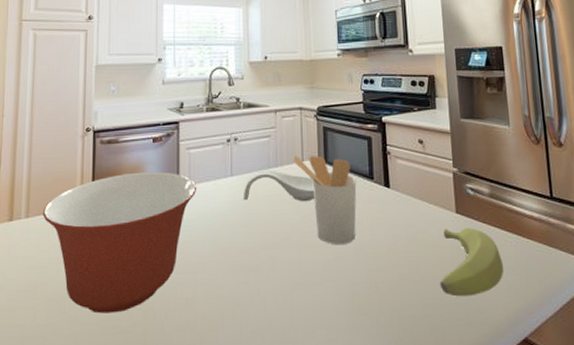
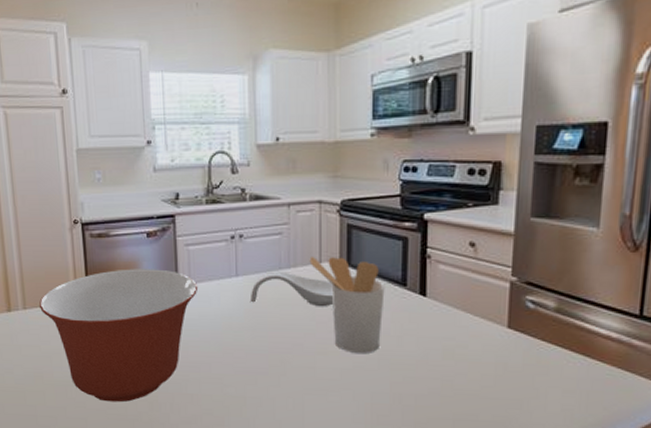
banana: present [439,227,504,297] -> none [476,344,561,416]

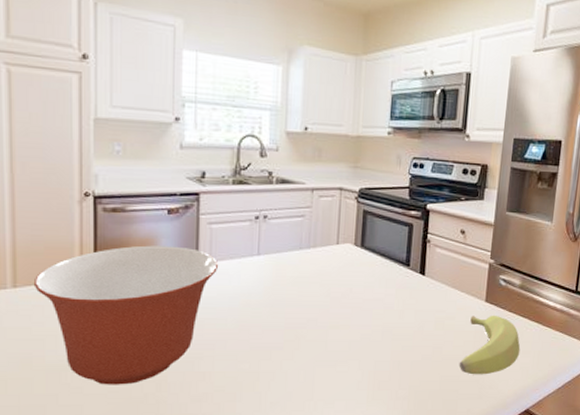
spoon rest: present [249,271,334,307] -> none [269,251,348,285]
utensil holder: present [309,256,385,354] -> none [328,237,392,327]
banana: none [476,344,561,416] -> present [459,315,521,375]

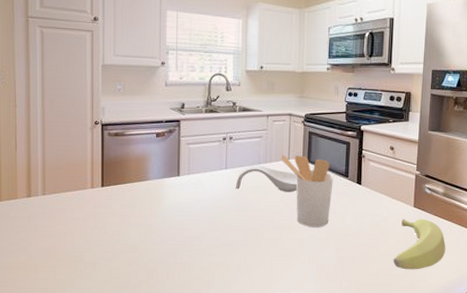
mixing bowl: present [33,245,219,385] -> none [57,162,196,273]
spoon rest: none [269,251,348,285] -> present [235,165,298,193]
utensil holder: none [328,237,392,327] -> present [281,154,334,228]

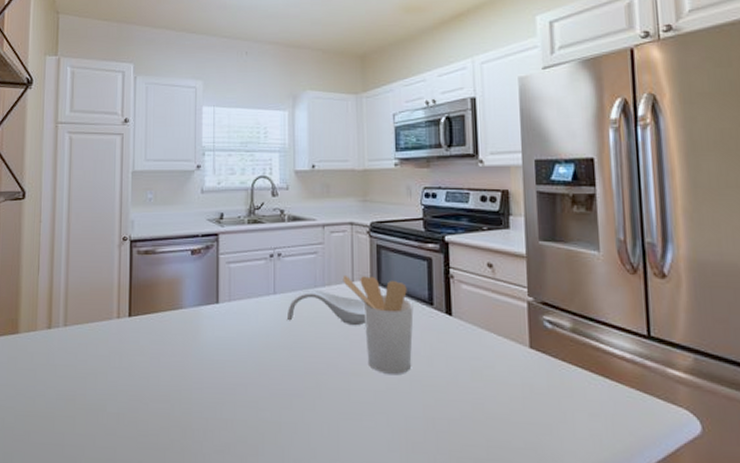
banana: present [393,218,446,270] -> none [507,364,586,442]

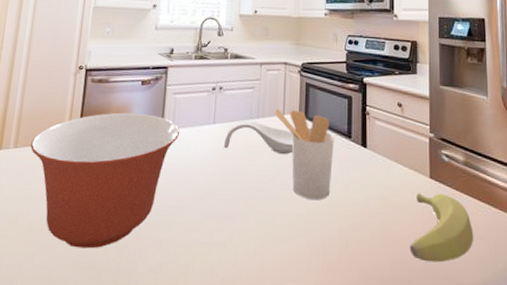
mixing bowl: none [80,285,238,429] -> present [30,112,180,249]
banana: none [507,364,586,442] -> present [409,193,474,263]

